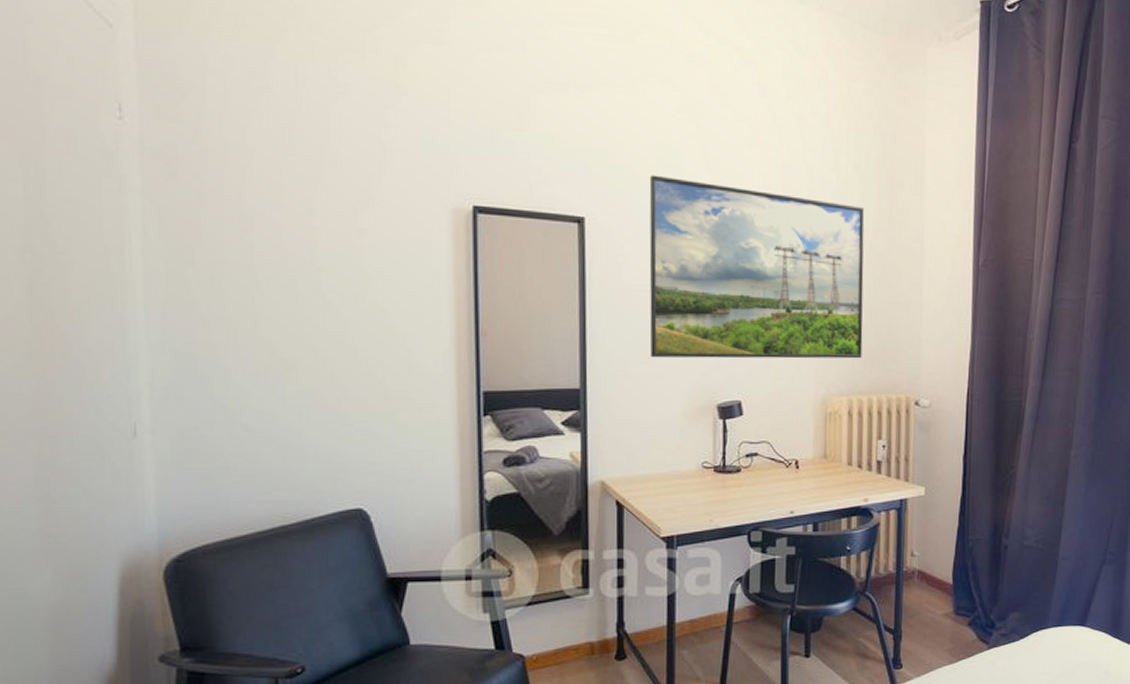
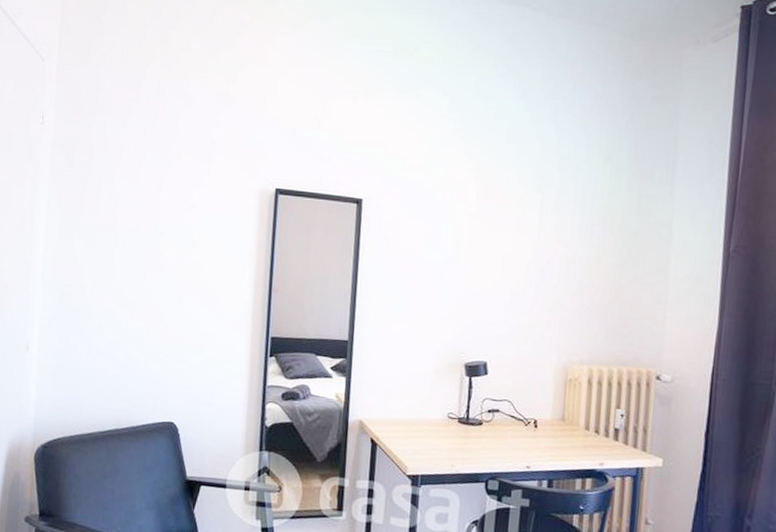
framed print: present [649,175,865,359] -> none [409,164,614,332]

